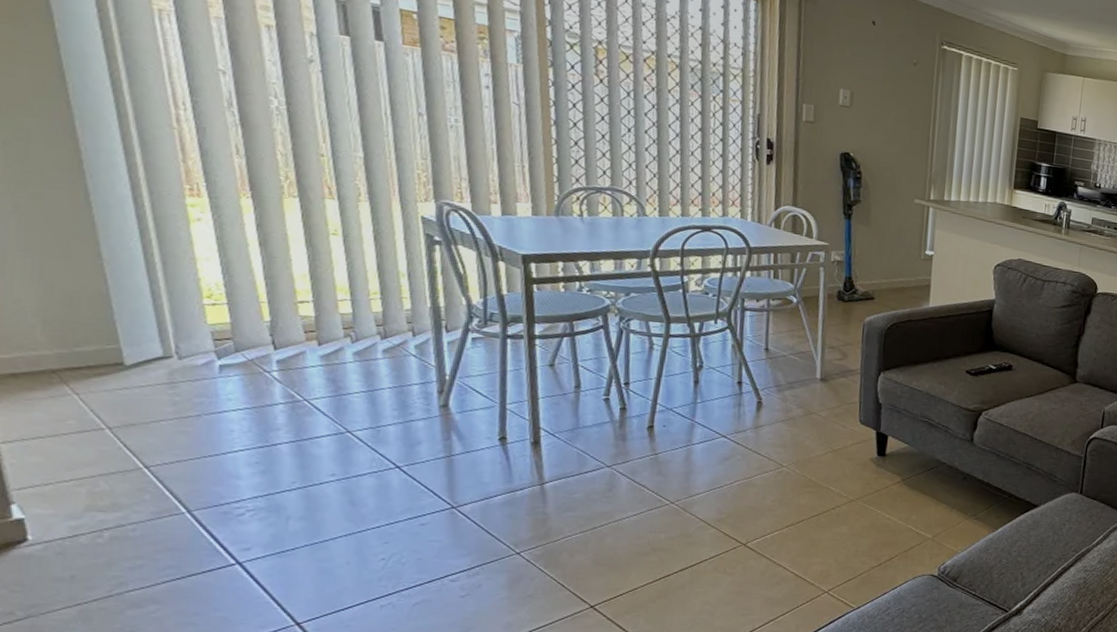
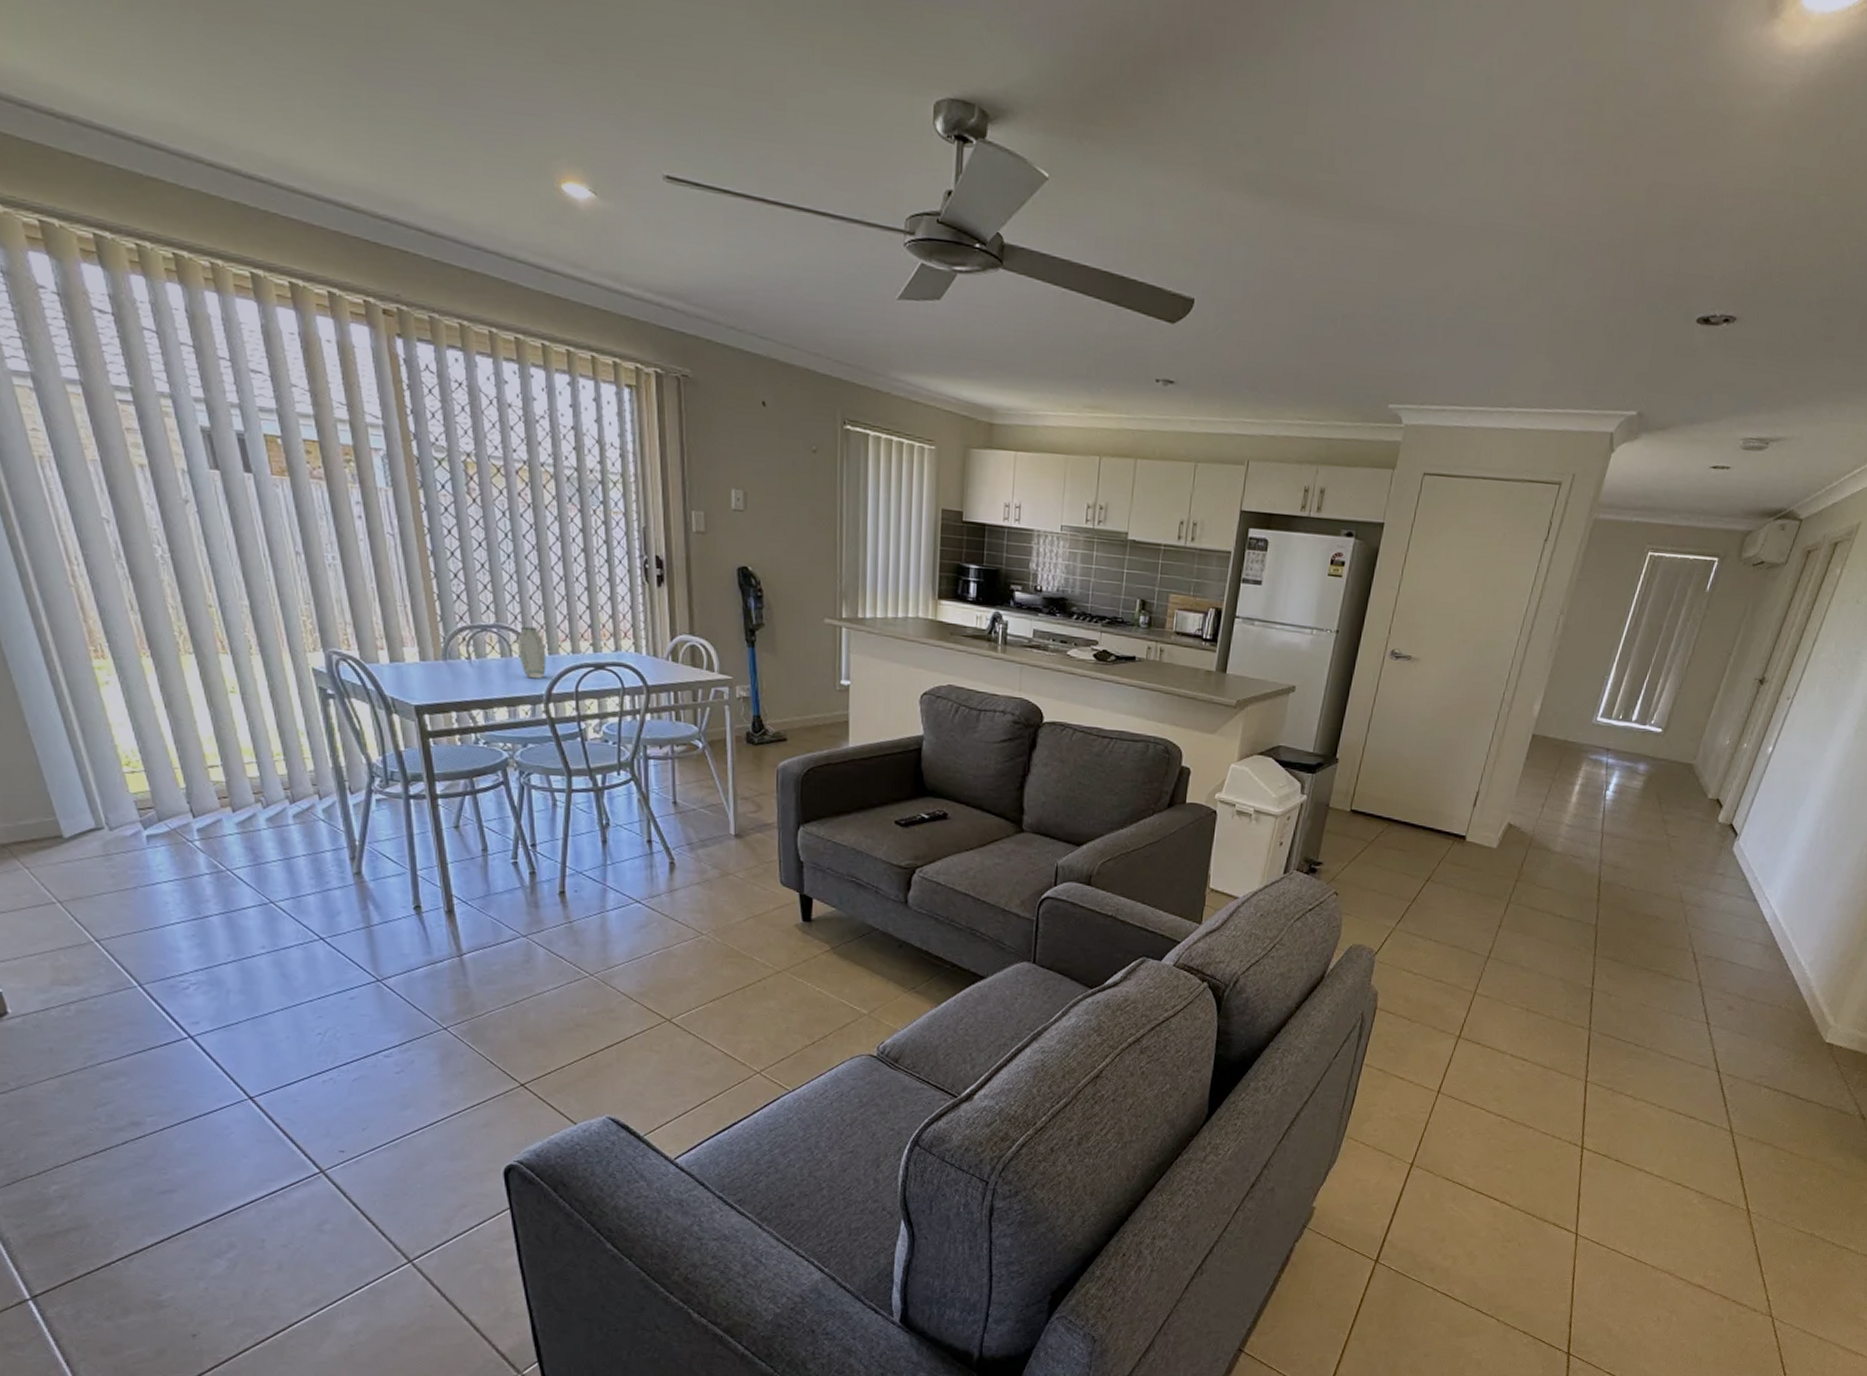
vase: none [630,190,657,236] -> present [518,626,546,679]

